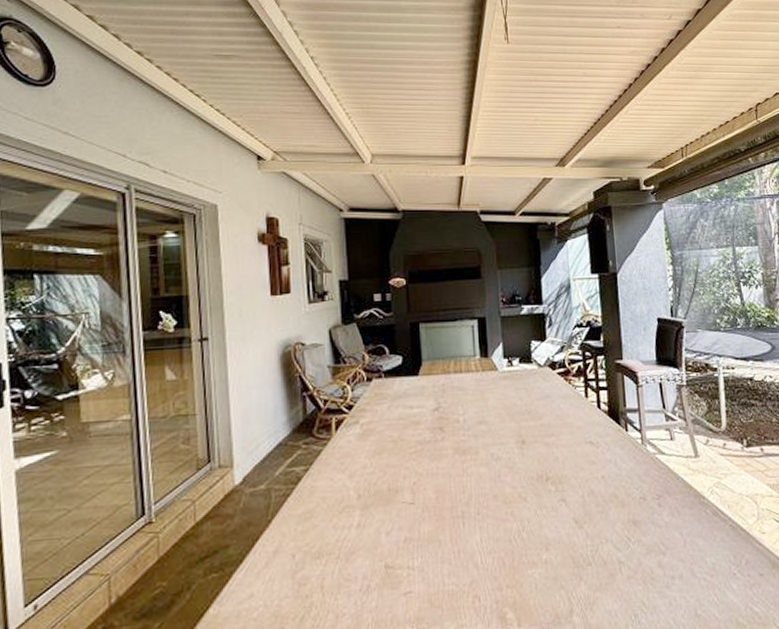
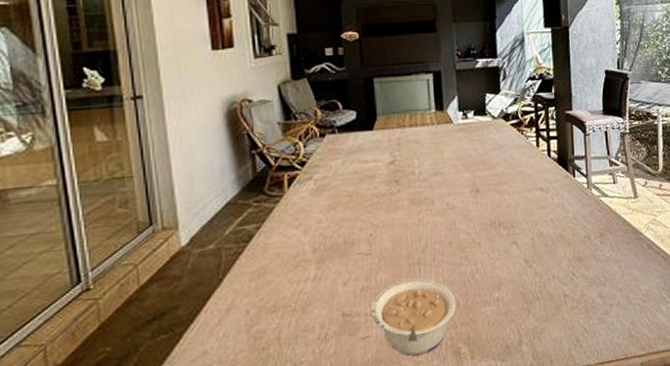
legume: none [414,532,502,618] -> present [371,278,457,356]

